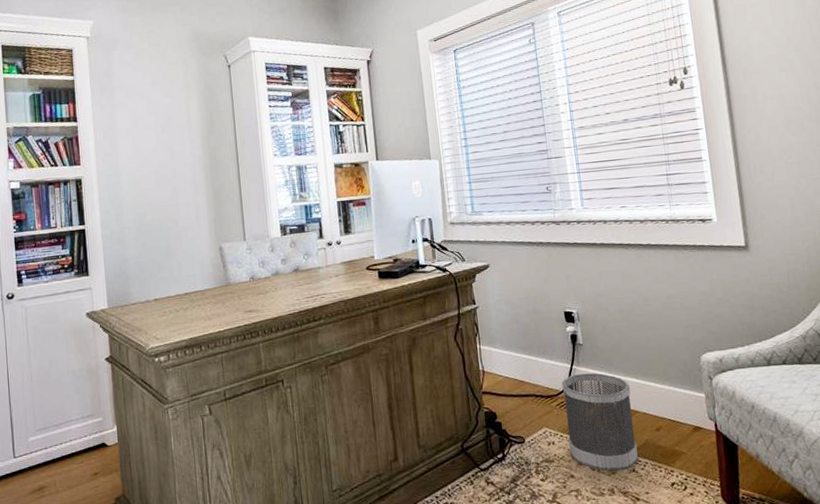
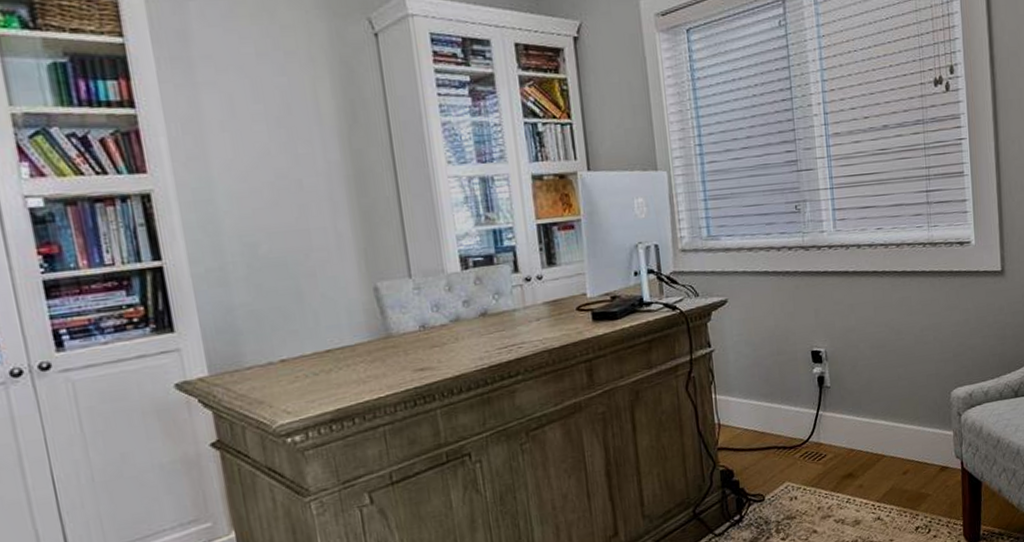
wastebasket: present [562,373,638,471] -> none [806,417,884,523]

